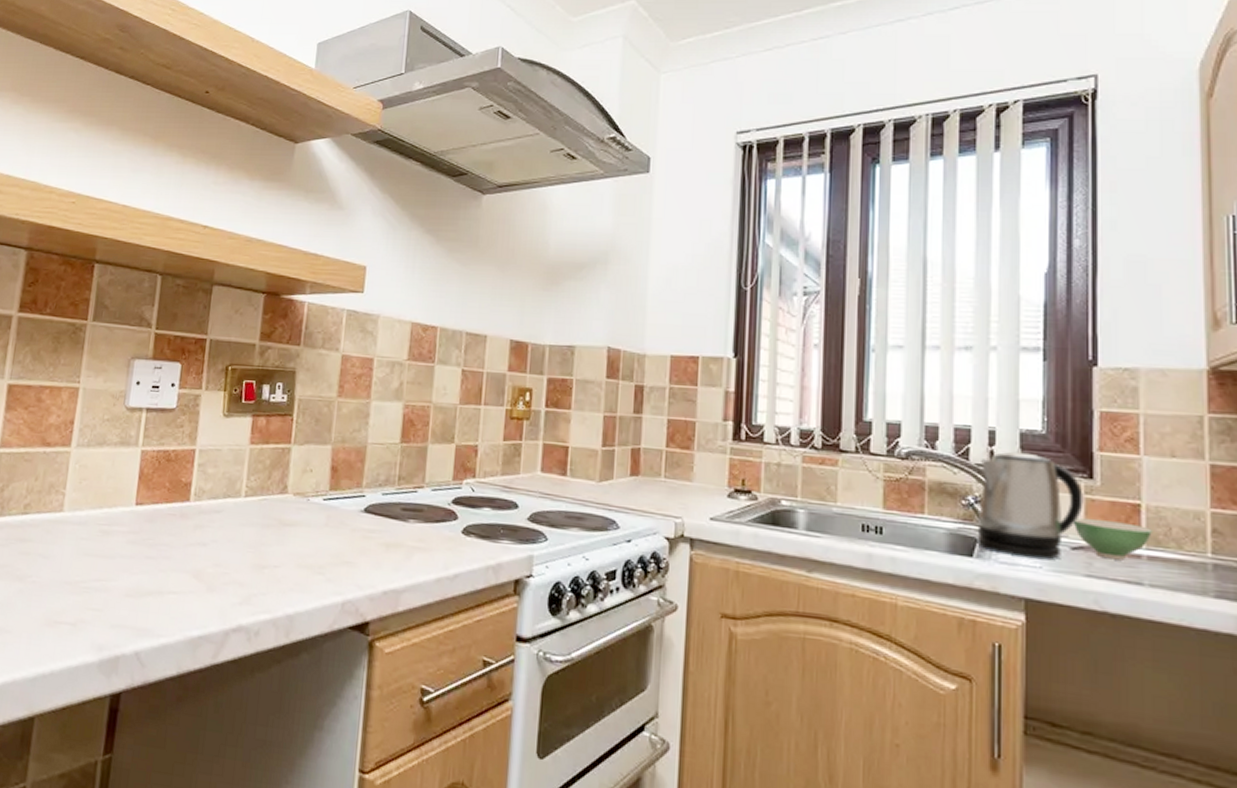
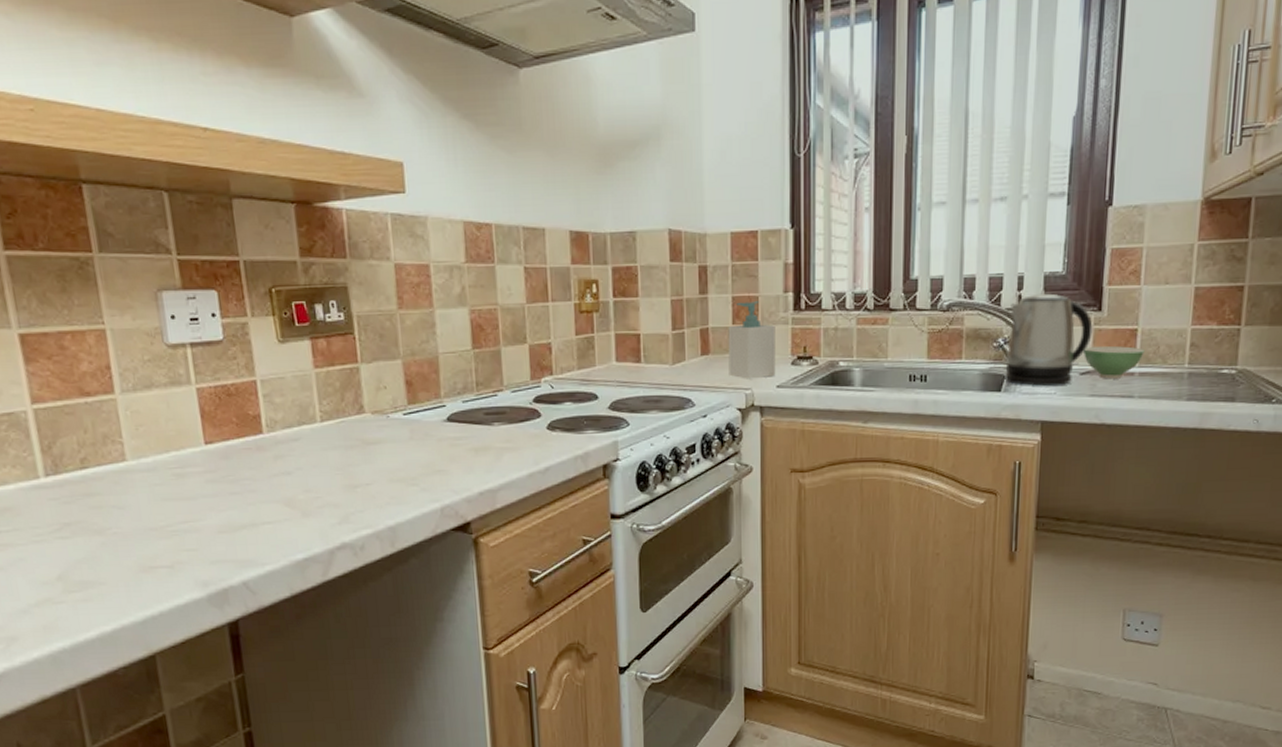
soap bottle: none [658,425,712,508] -> present [728,301,776,379]

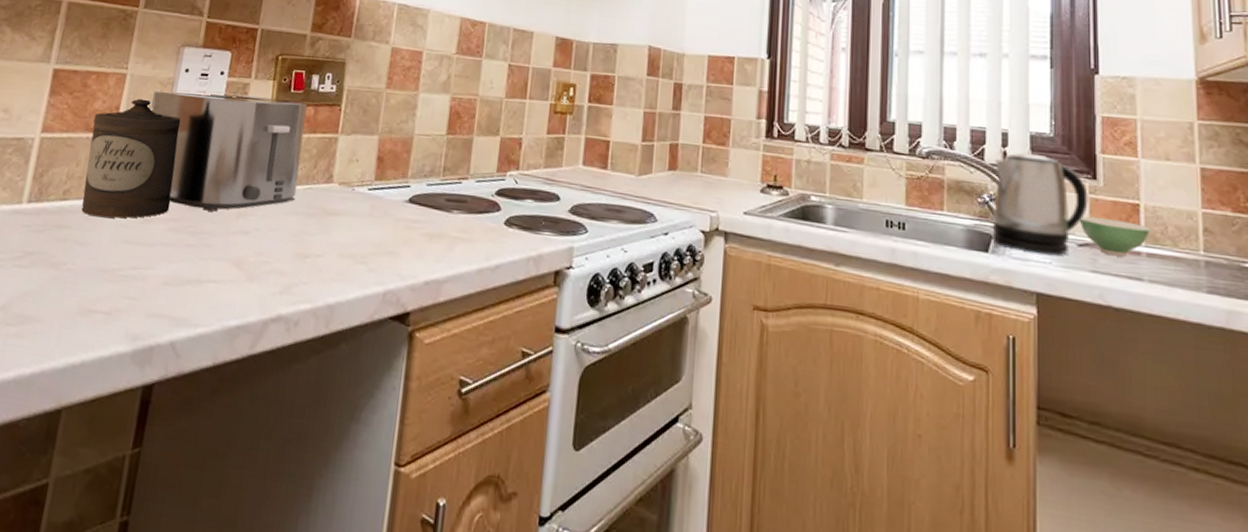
canister: none [85,354,201,480] -> present [81,98,181,219]
toaster: none [131,334,330,458] -> present [141,89,307,212]
soap bottle: present [728,301,776,379] -> none [695,122,746,203]

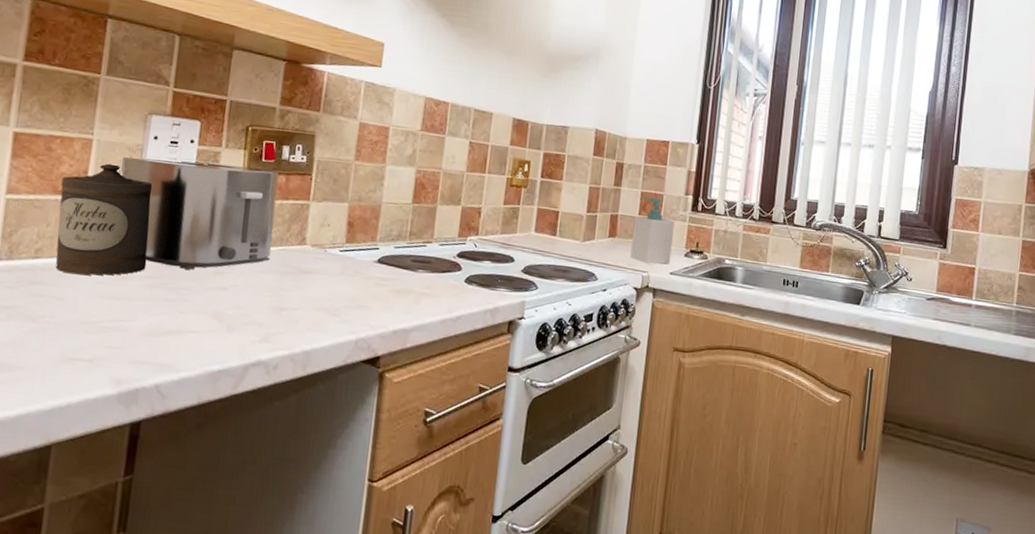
soap bottle: none [695,122,746,203] -> present [630,197,675,265]
kettle: present [992,152,1088,255] -> none [863,226,939,307]
bowl: present [1079,216,1152,257] -> none [929,277,982,308]

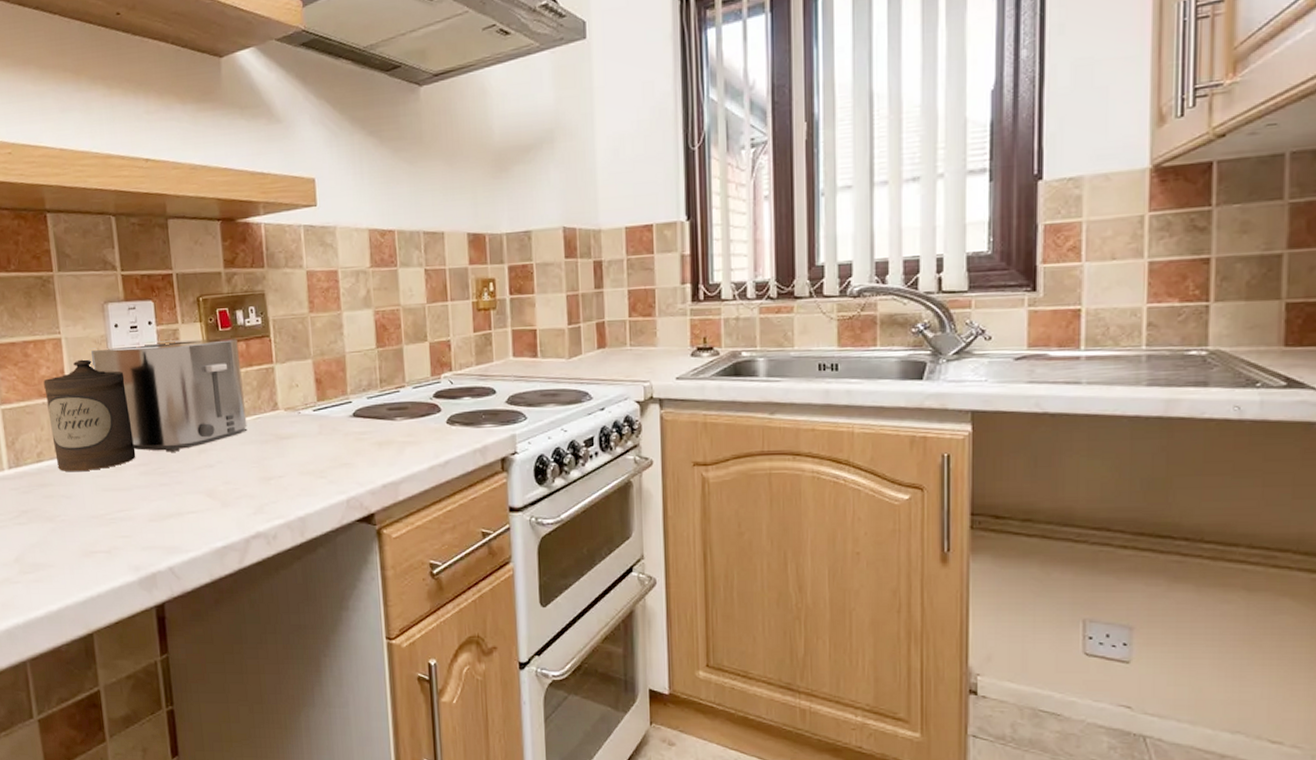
soap bottle: present [630,197,675,265] -> none [624,294,675,372]

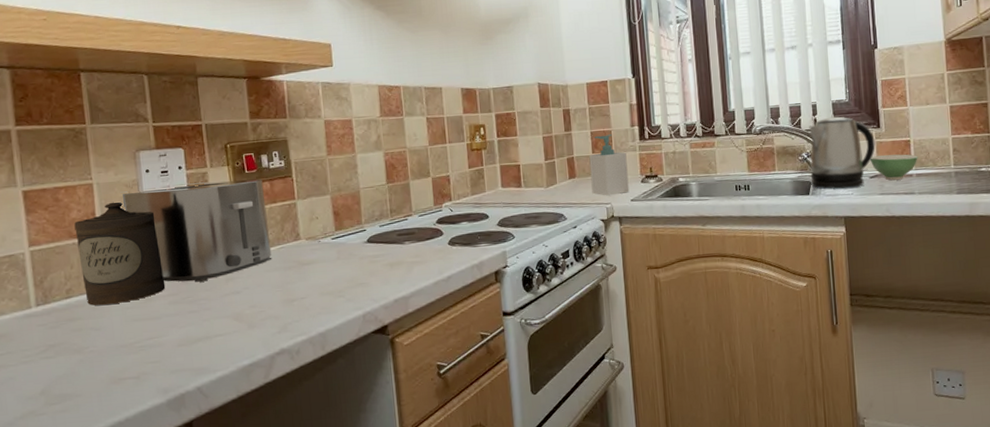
soap bottle: none [624,294,675,372] -> present [589,134,629,196]
kettle: none [926,274,1027,373] -> present [809,116,876,189]
bowl: none [1016,328,1093,364] -> present [870,154,919,181]

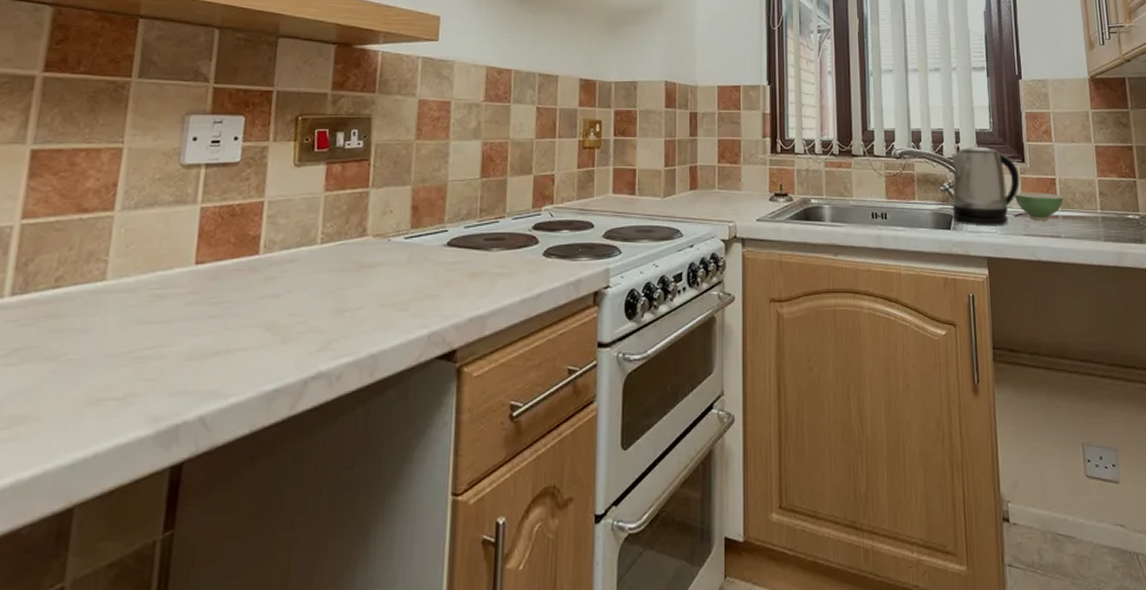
canister: present [74,202,166,306] -> none [79,172,192,301]
toaster: present [113,179,272,282] -> none [143,158,334,279]
soap bottle: present [589,134,629,196] -> none [714,144,756,213]

